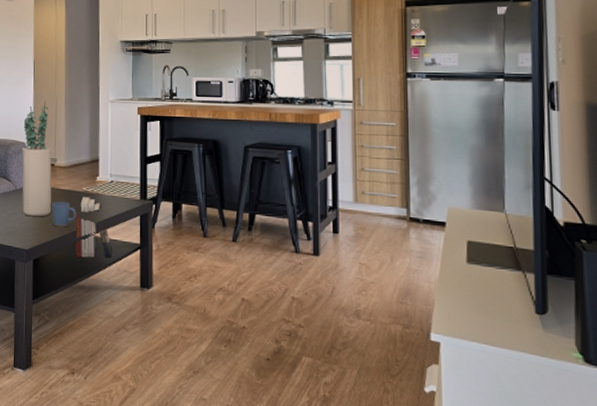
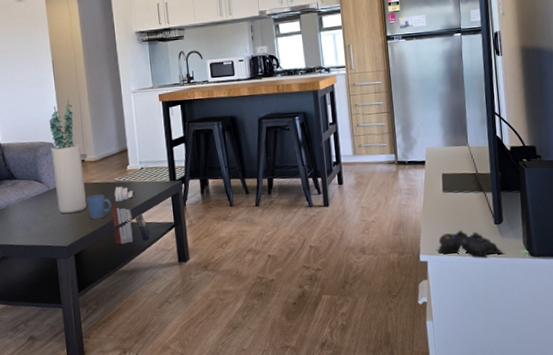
game controller: none [454,312,549,354] -> present [437,230,505,259]

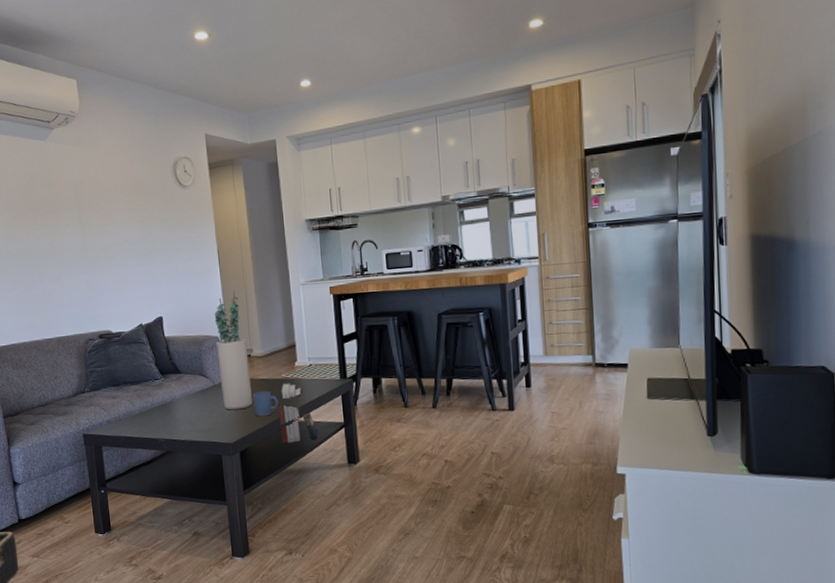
game controller: present [437,230,505,259] -> none [637,441,718,474]

